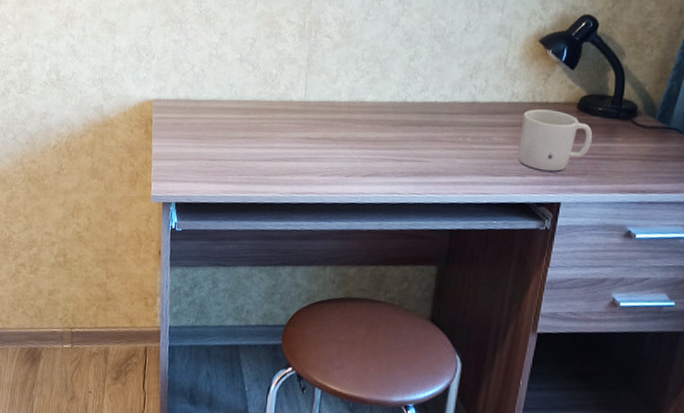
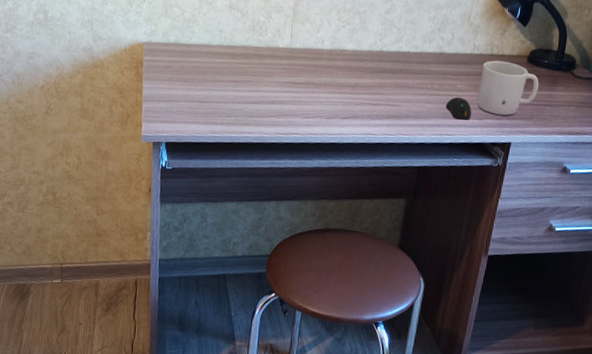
computer mouse: none [481,151,512,177] -> present [446,97,472,120]

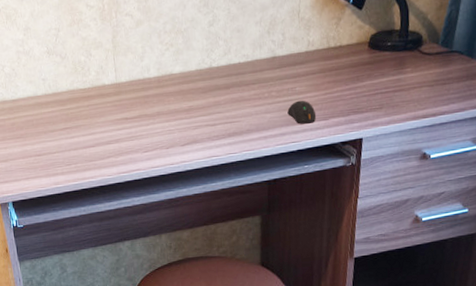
mug: present [477,60,539,117] -> none [319,52,385,113]

